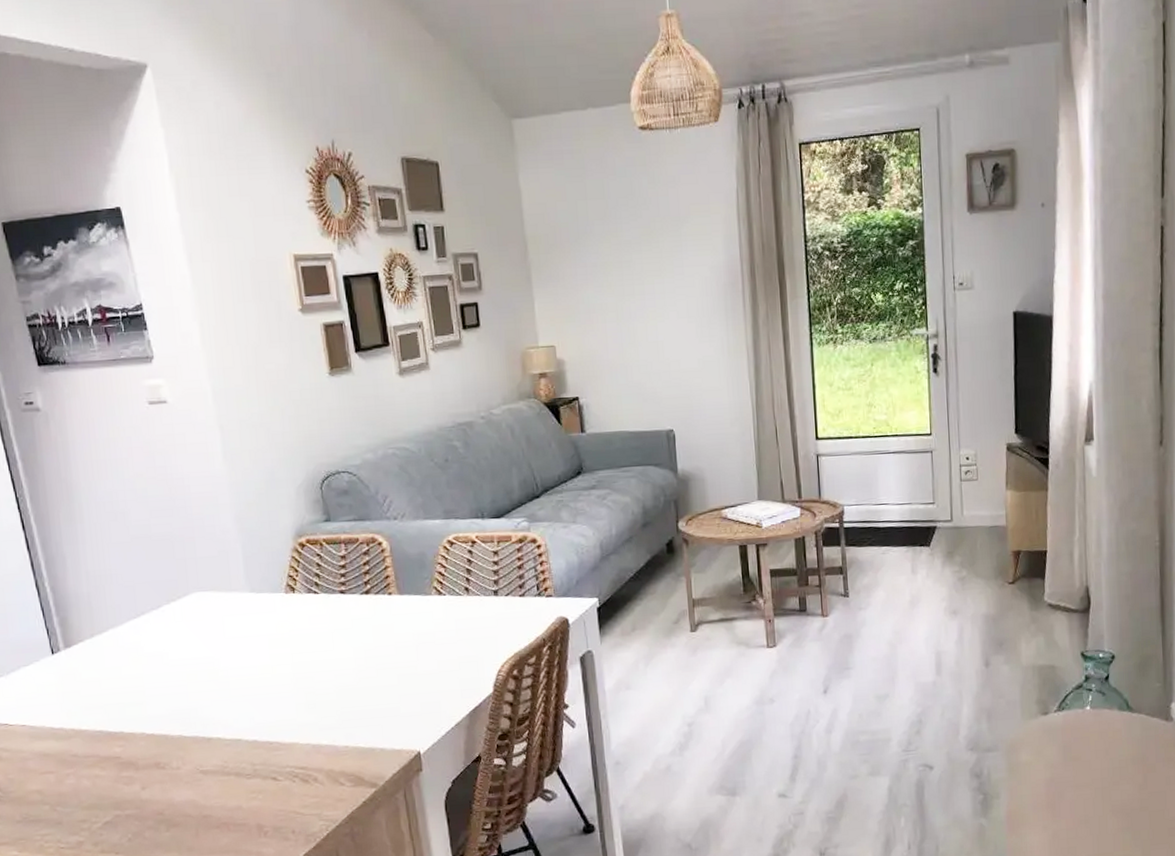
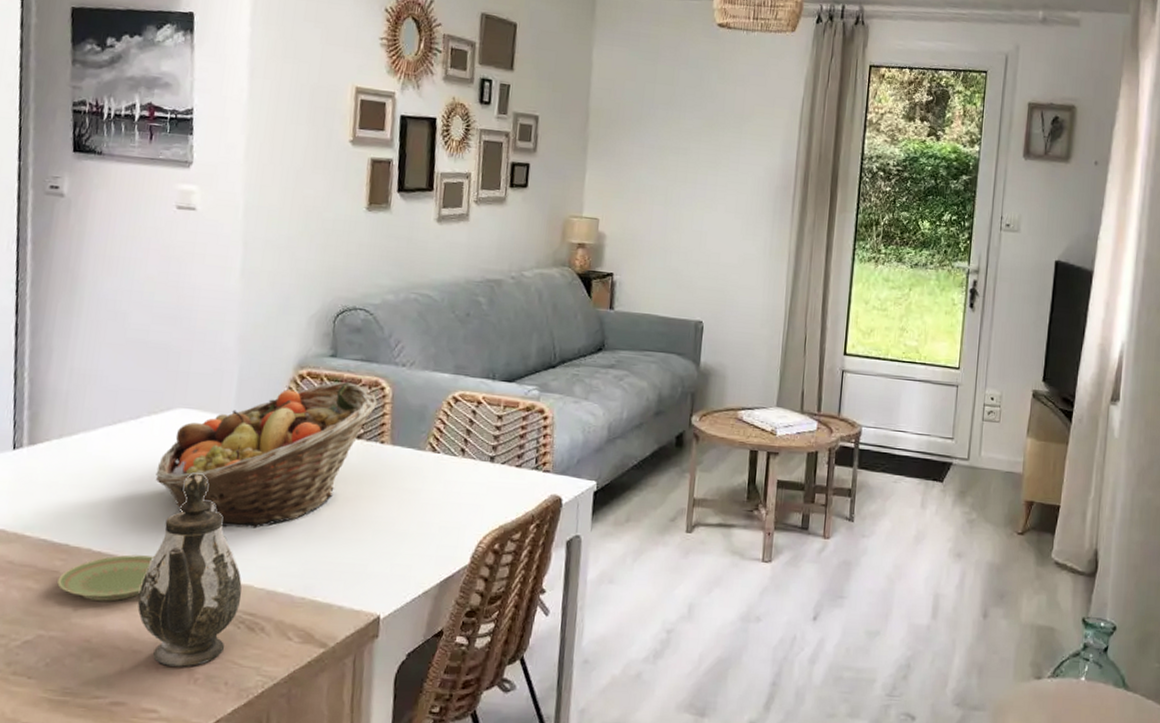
plate: none [121,730,204,778] -> present [57,554,155,601]
fruit basket: none [187,543,378,694] -> present [155,382,378,529]
teapot: none [196,649,291,825] -> present [137,473,242,667]

